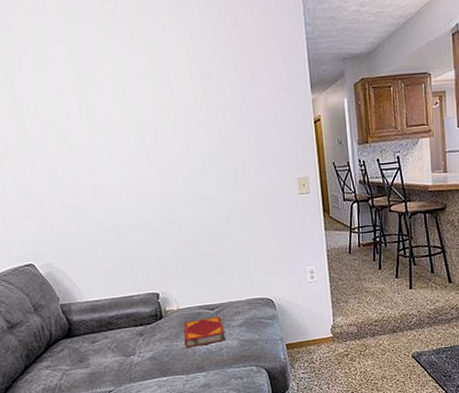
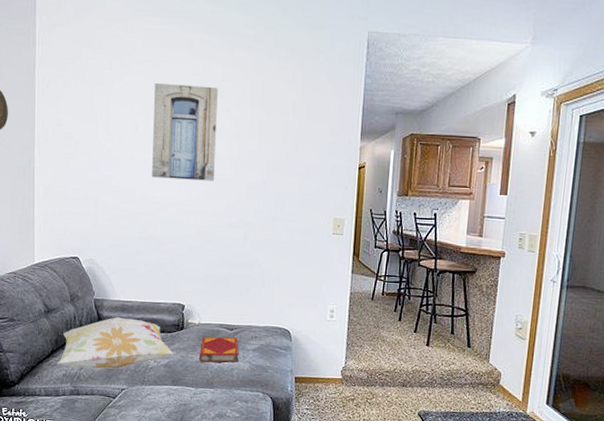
decorative pillow: none [32,317,157,380] -> present [57,317,174,369]
wall art: none [79,57,166,166] -> present [152,83,218,181]

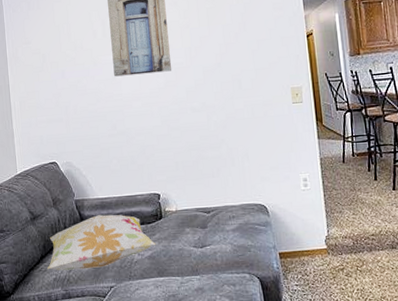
hardback book: present [199,336,239,363] -> none [180,220,220,249]

